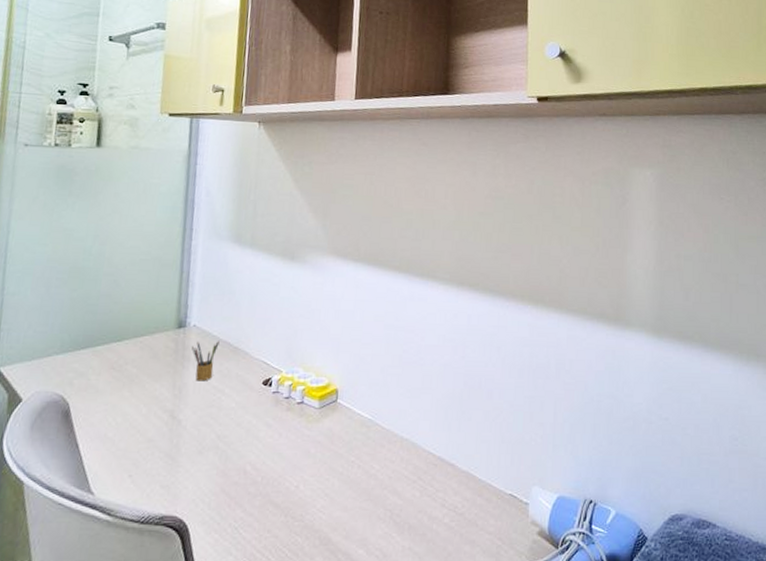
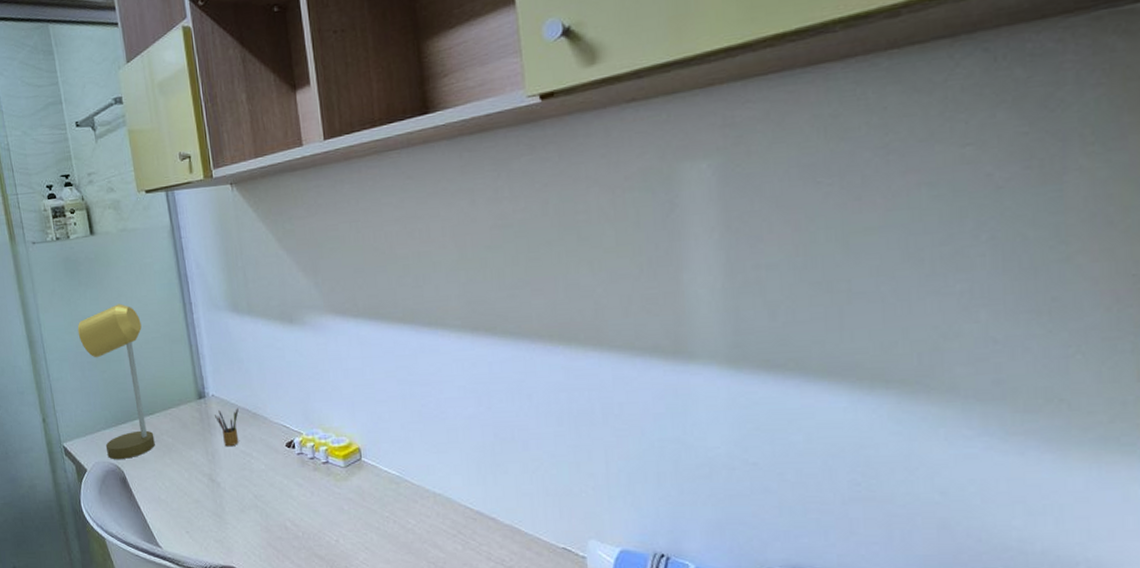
desk lamp: none [53,220,132,389] -> present [77,304,155,459]

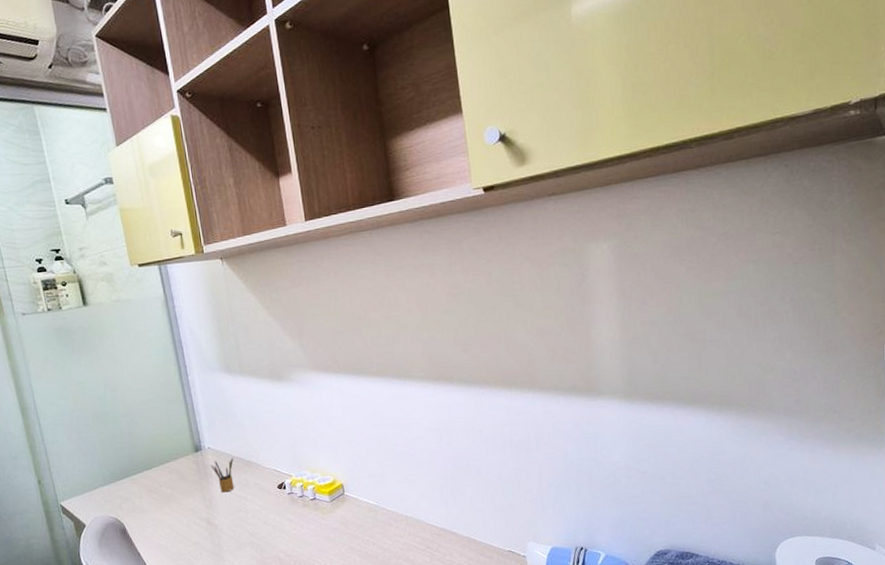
desk lamp: present [77,304,155,459] -> none [72,369,154,513]

